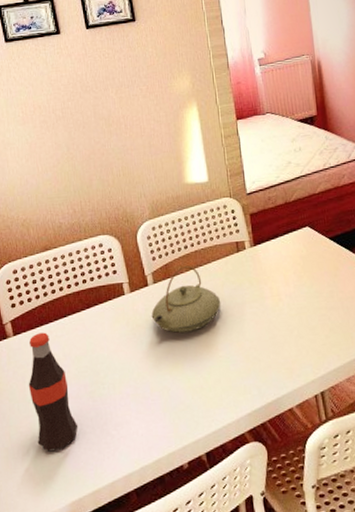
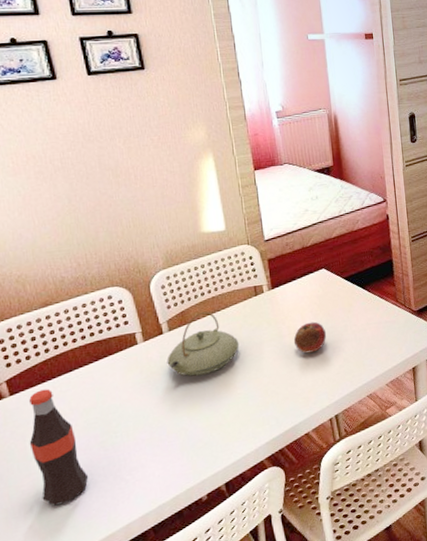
fruit: none [276,284,311,319] -> present [293,321,327,354]

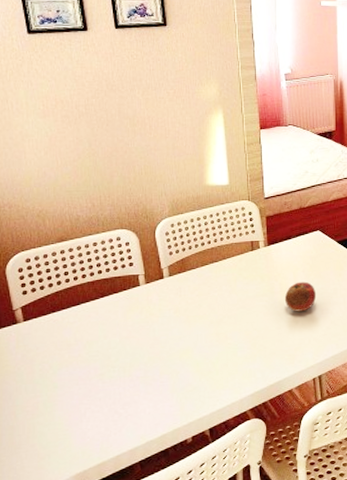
bottle: present [29,388,89,506] -> none [37,318,87,429]
teapot: present [167,311,240,376] -> none [165,261,233,322]

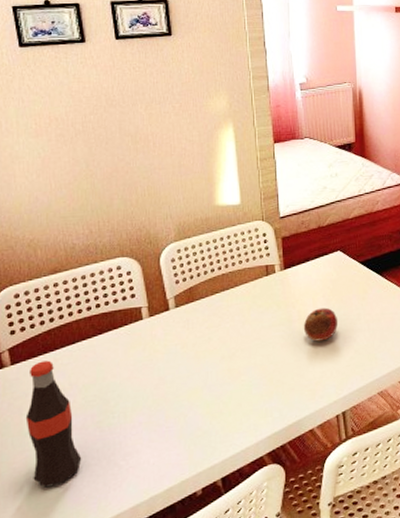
bottle: none [37,318,87,429] -> present [25,360,82,488]

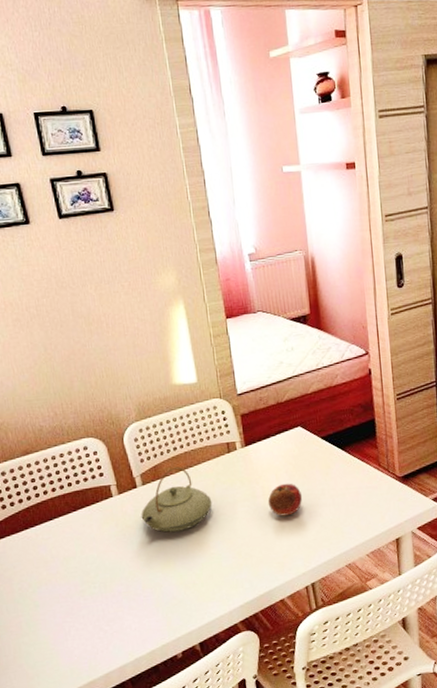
bottle: present [25,360,82,488] -> none [14,535,70,649]
teapot: none [171,289,247,358] -> present [141,466,213,533]

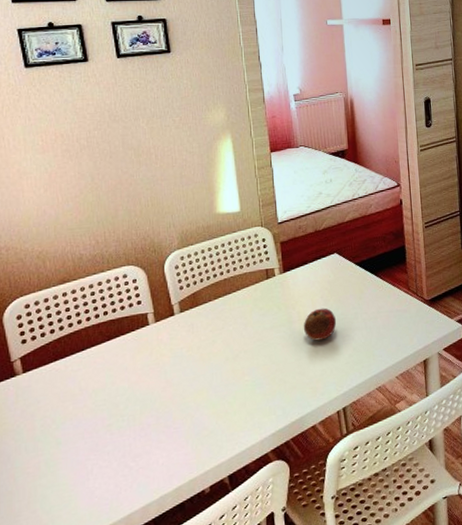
teapot: present [141,466,213,533] -> none [176,293,249,360]

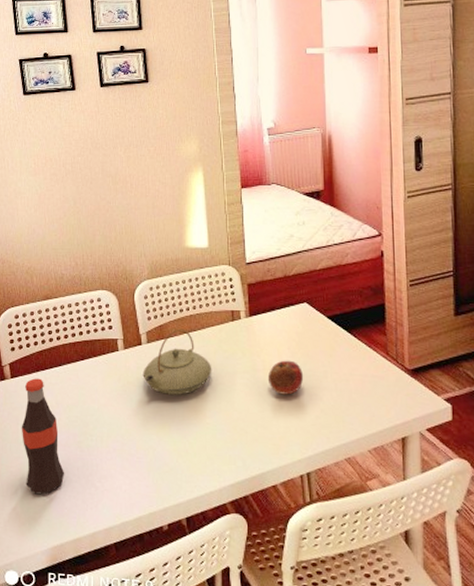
bottle: none [38,367,94,491] -> present [21,378,65,495]
teapot: none [176,293,249,360] -> present [143,328,212,395]

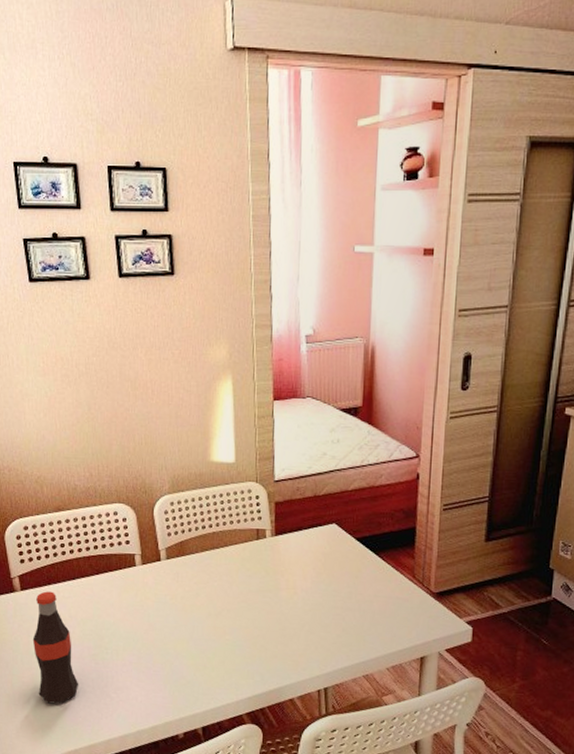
teapot: present [143,328,212,395] -> none [161,545,234,612]
fruit: present [267,360,304,395] -> none [290,580,328,614]

